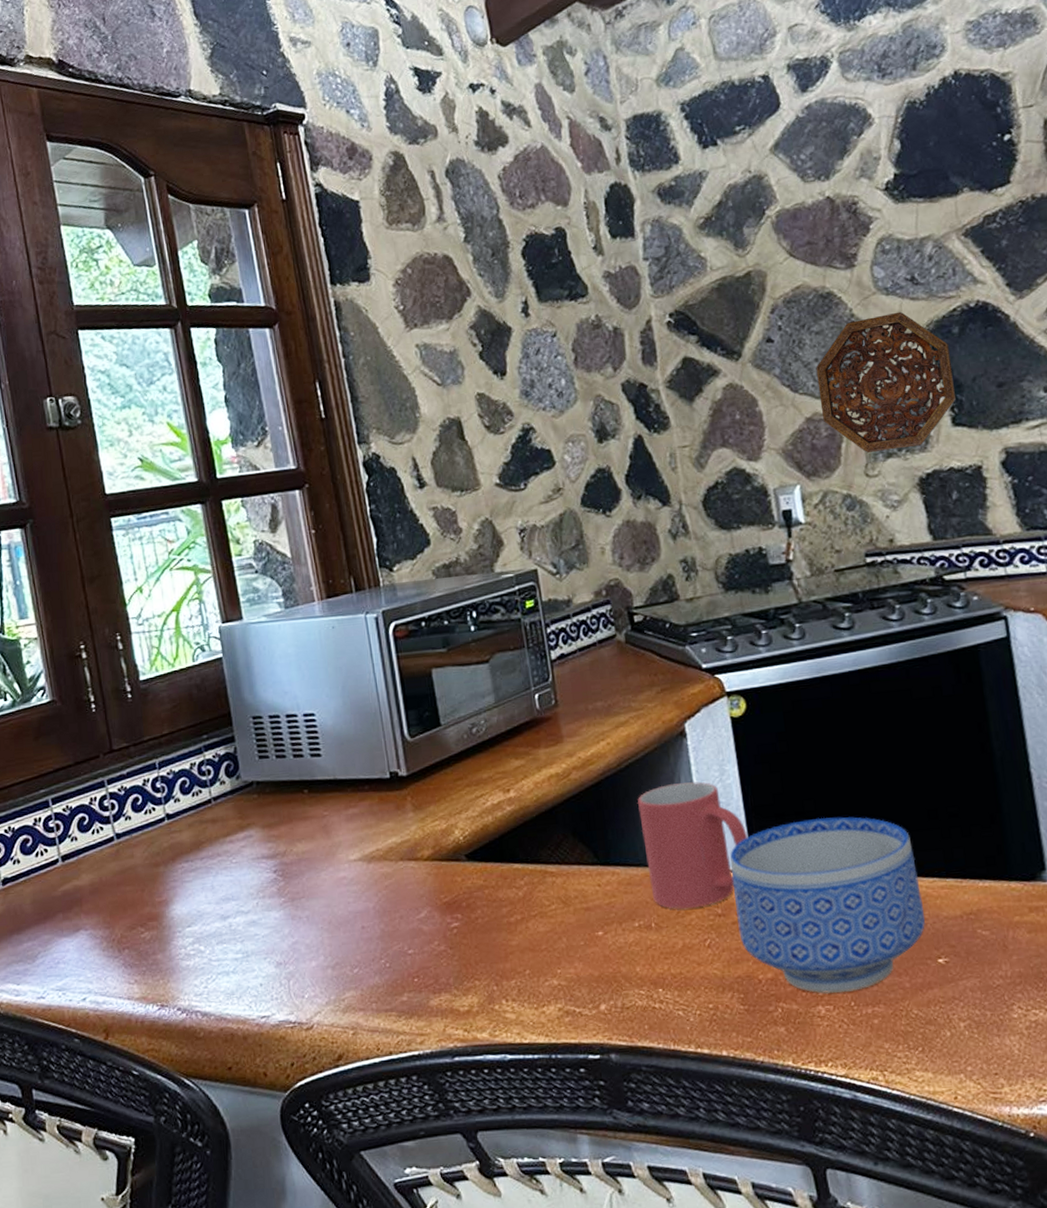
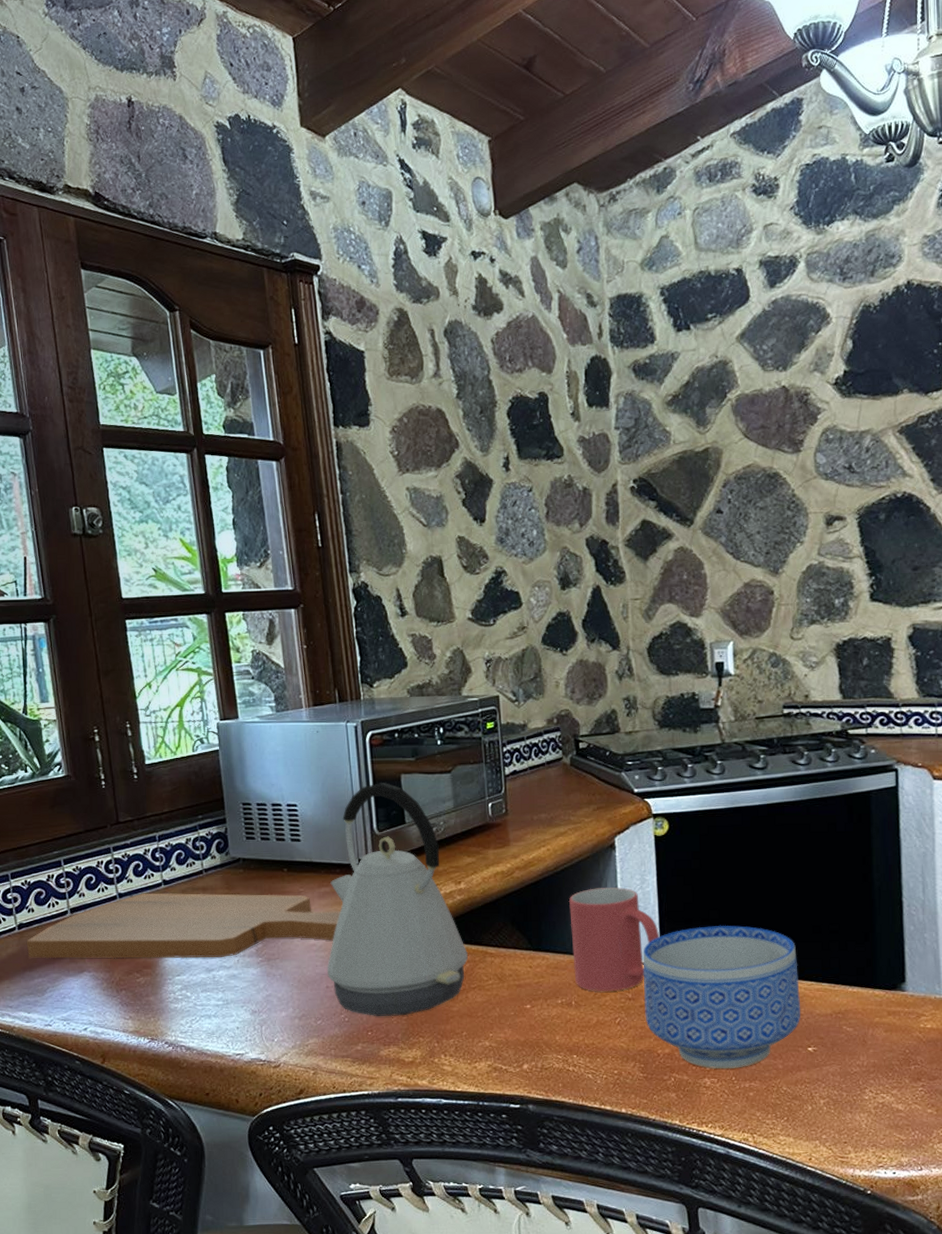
cutting board: none [12,819,373,919] -> present [26,892,340,959]
kettle: none [358,680,525,959] -> present [326,783,468,1016]
decorative platter: present [816,311,956,454] -> none [757,496,875,619]

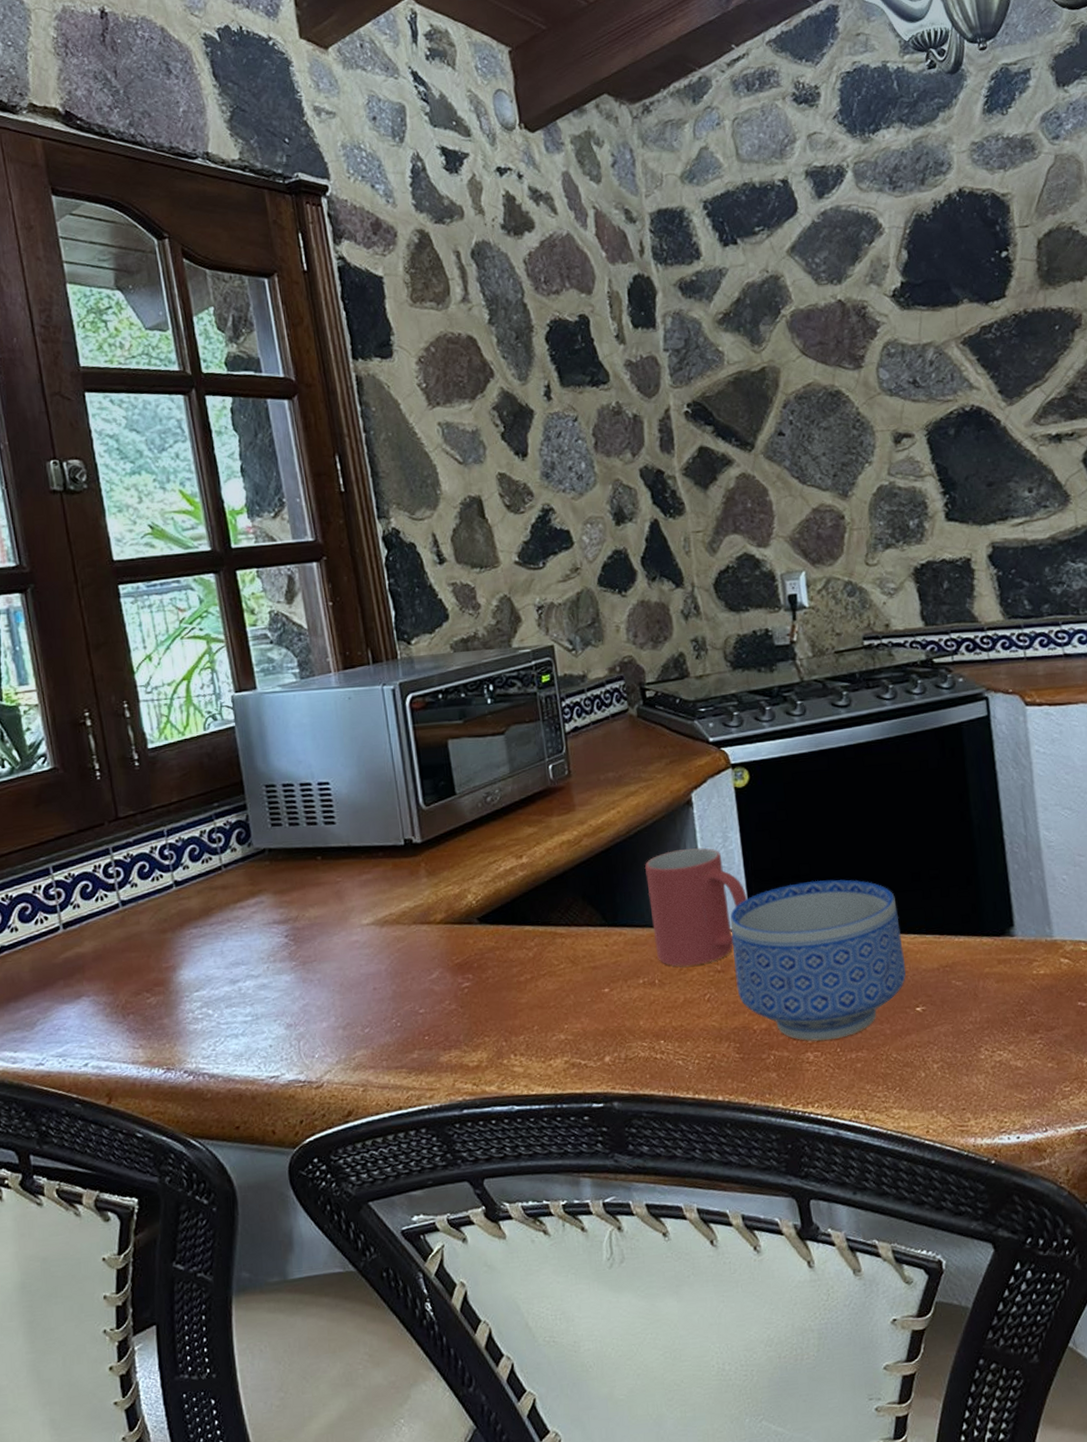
cutting board: present [26,892,340,959] -> none [9,885,386,986]
kettle: present [326,783,468,1016] -> none [372,750,535,1018]

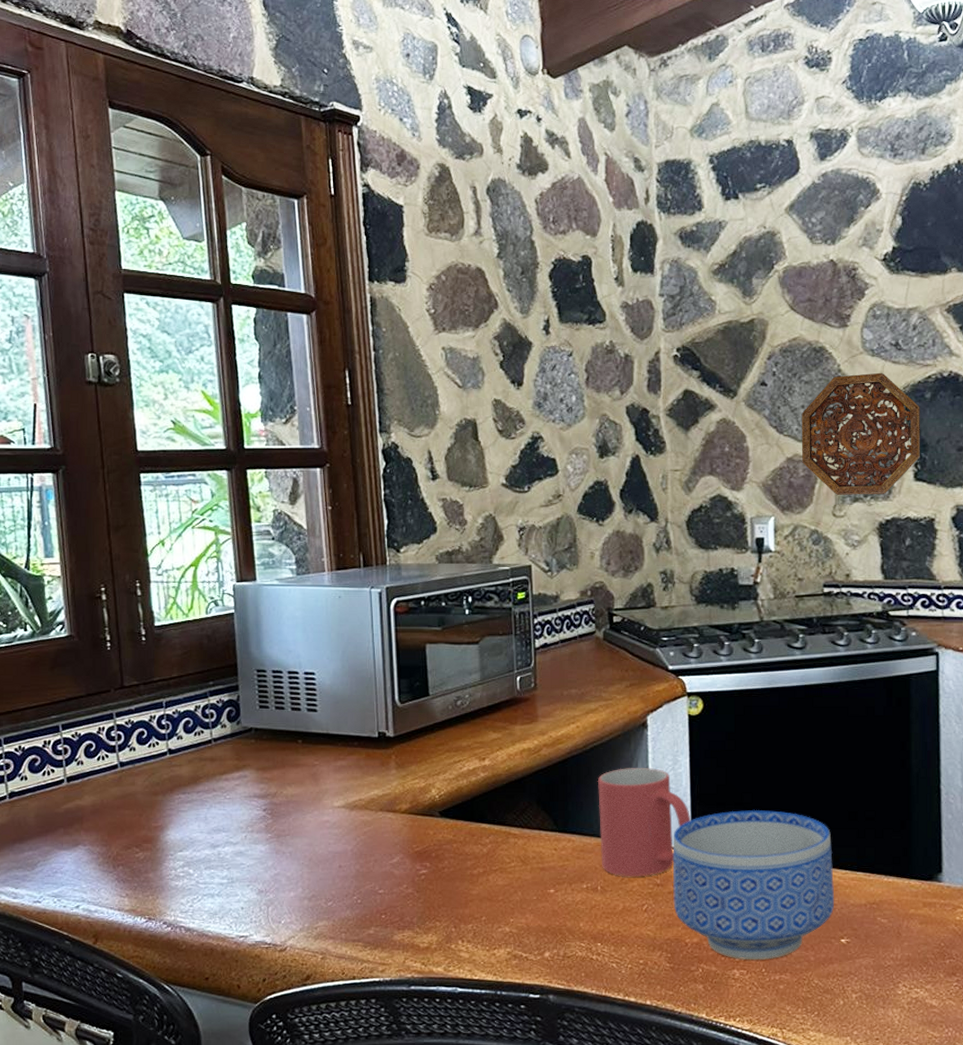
decorative platter: none [823,412,950,544] -> present [801,372,920,496]

